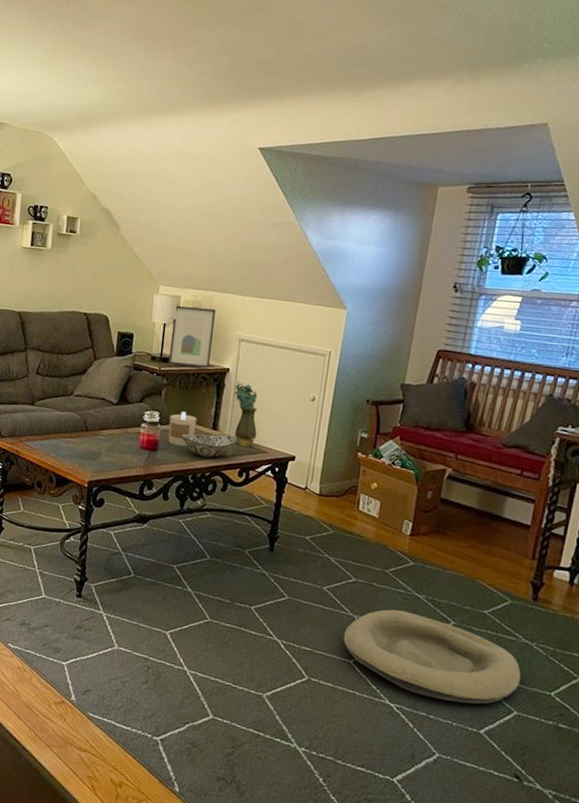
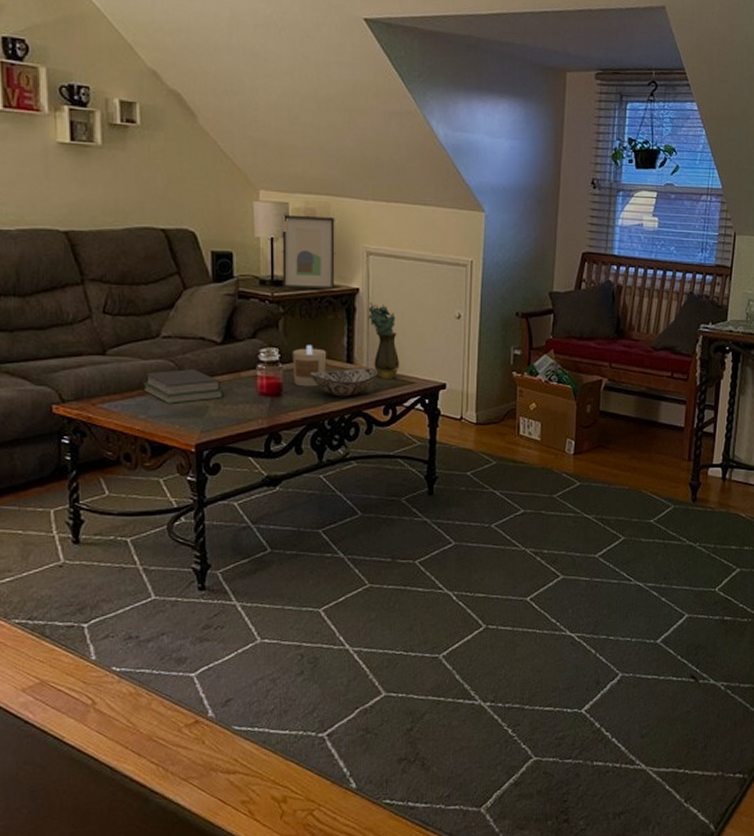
book: none [56,421,114,448] -> present [143,369,223,404]
dog bed: present [343,609,521,704] -> none [517,535,689,619]

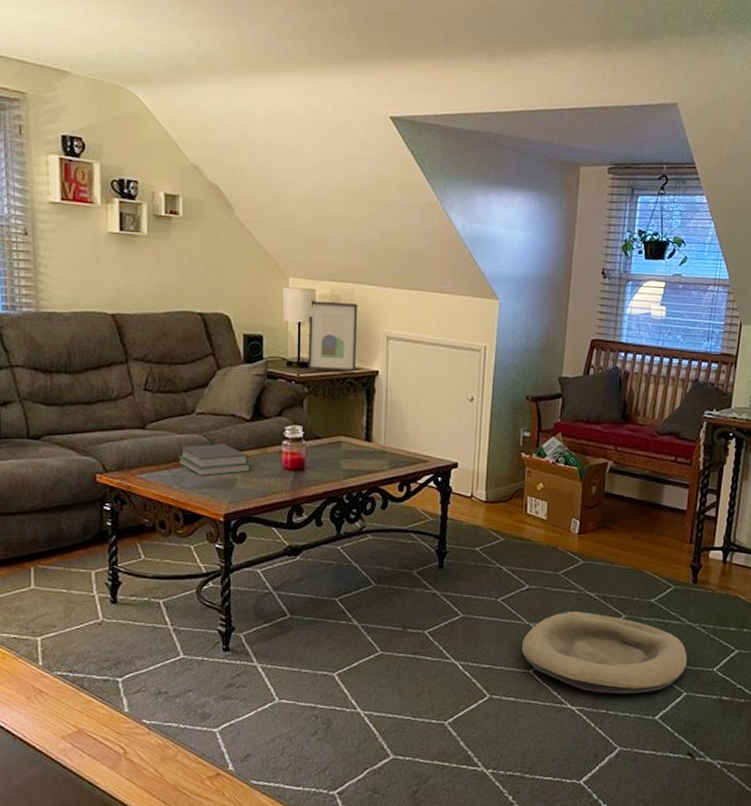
candle: present [292,345,327,387] -> none [315,423,347,463]
decorative bowl: present [309,368,379,397] -> none [330,446,395,473]
vase: present [368,303,400,380] -> none [386,384,415,458]
dog bed: none [517,535,689,619] -> present [521,612,688,694]

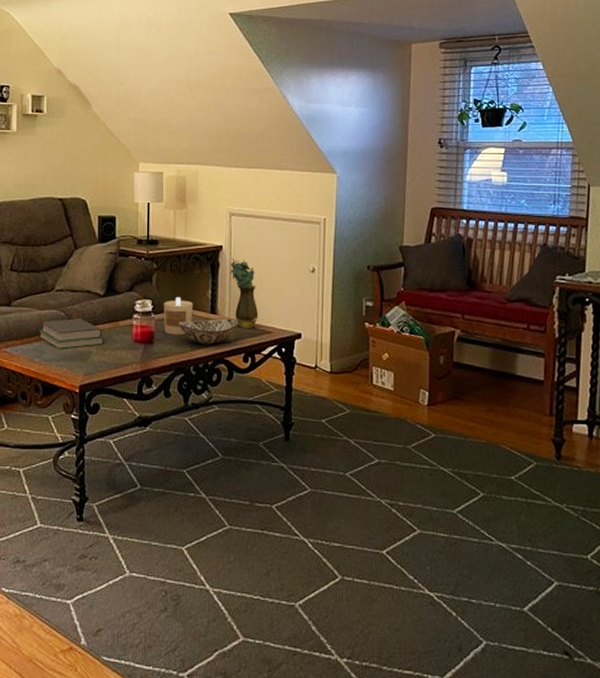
picture frame: present [308,300,359,372] -> none [156,182,203,248]
candle: none [315,423,347,463] -> present [163,297,193,335]
decorative bowl: none [330,446,395,473] -> present [178,318,239,345]
vase: none [386,384,415,458] -> present [230,258,259,329]
dog bed: present [521,612,688,694] -> none [373,488,557,581]

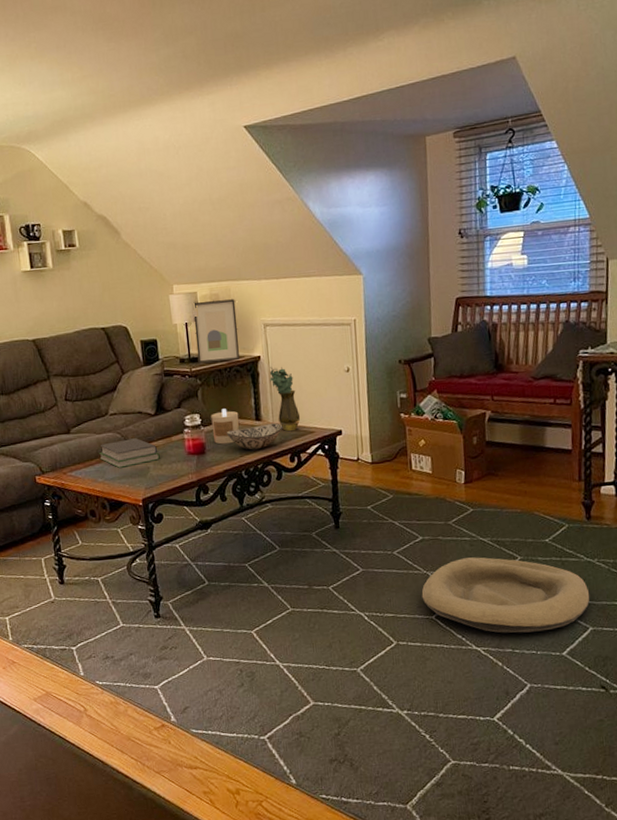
picture frame: none [156,182,203,248] -> present [192,298,240,363]
dog bed: none [373,488,557,581] -> present [421,557,590,633]

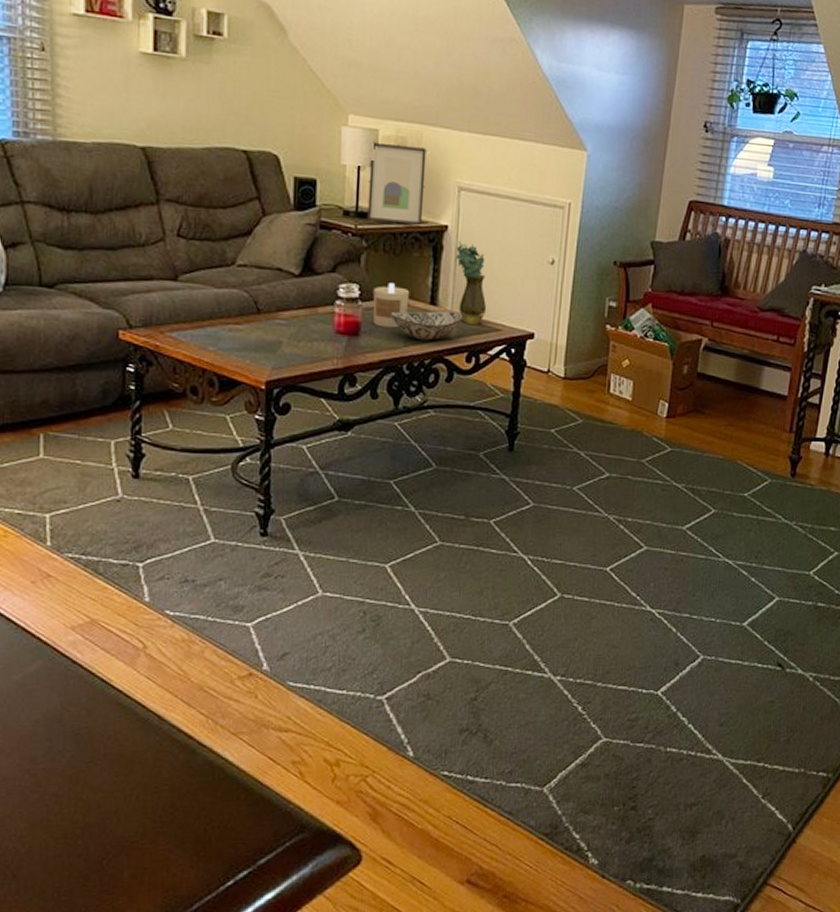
book: present [99,438,160,468] -> none [215,301,298,337]
dog bed: present [421,557,590,633] -> none [598,504,782,597]

